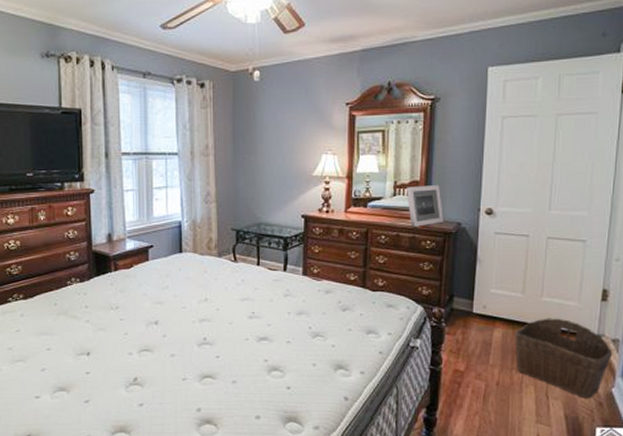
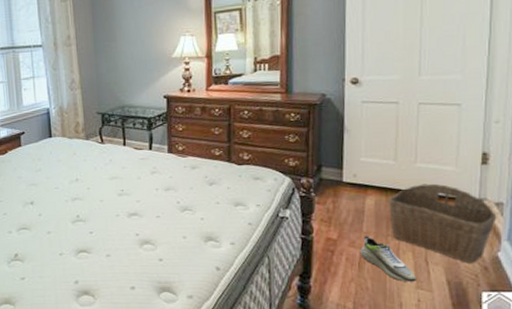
picture frame: present [407,184,445,227] -> none [268,57,308,101]
shoe: none [486,368,537,416] -> present [361,236,416,282]

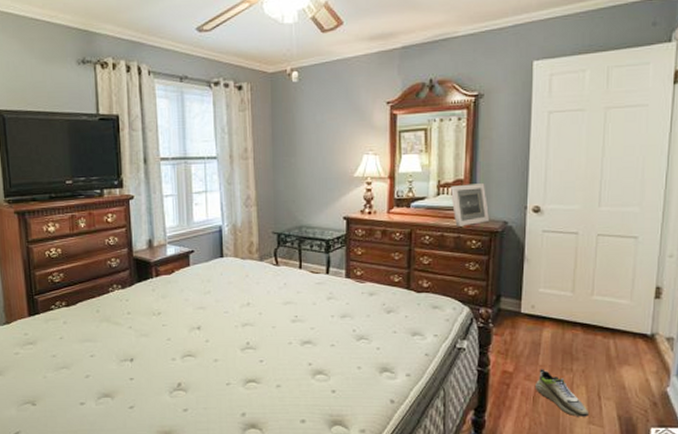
picture frame: none [268,57,308,101] -> present [451,182,490,227]
wicker basket: present [387,183,497,263] -> none [563,317,668,398]

